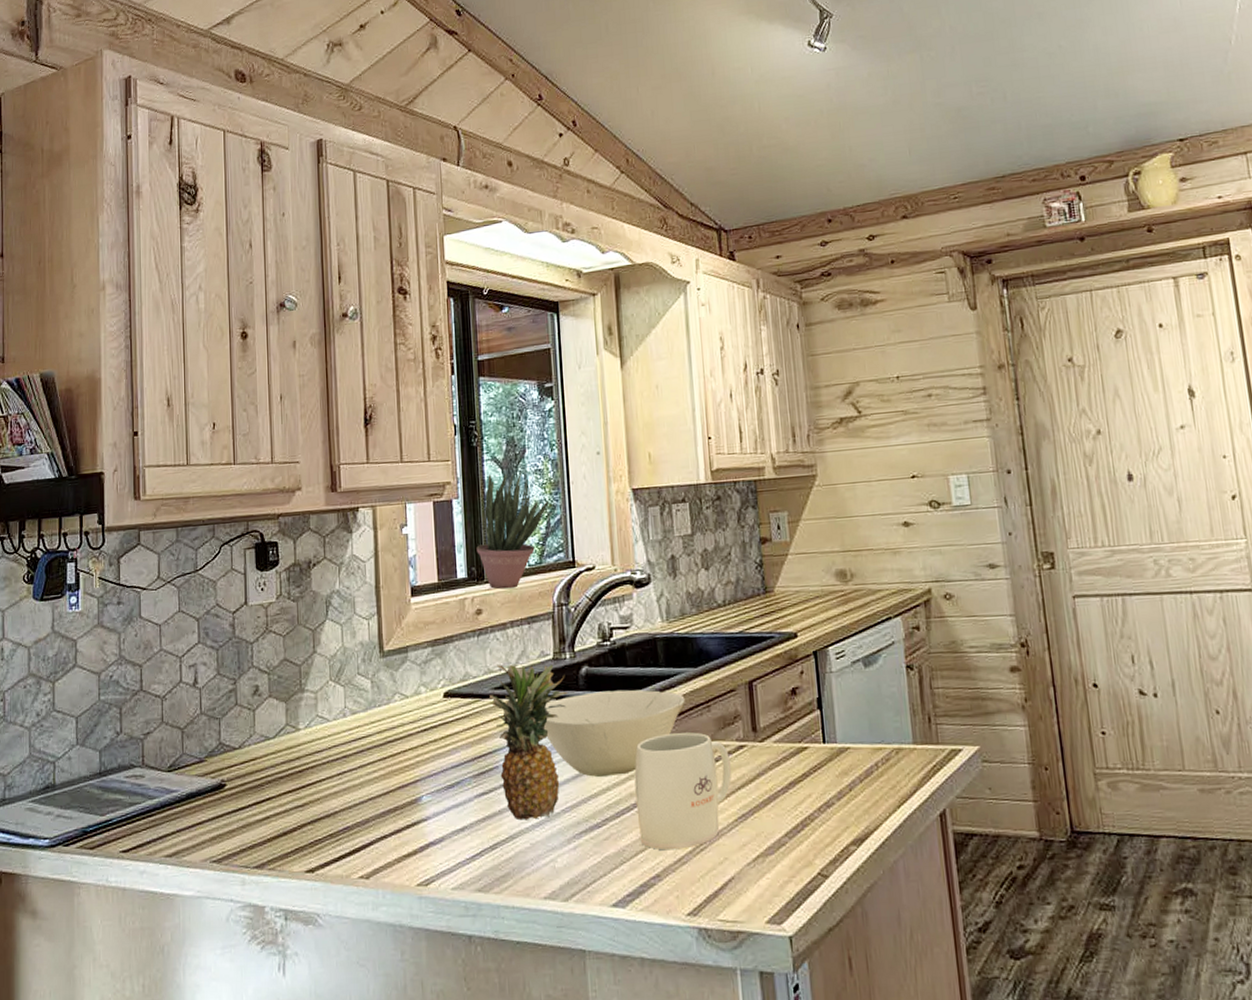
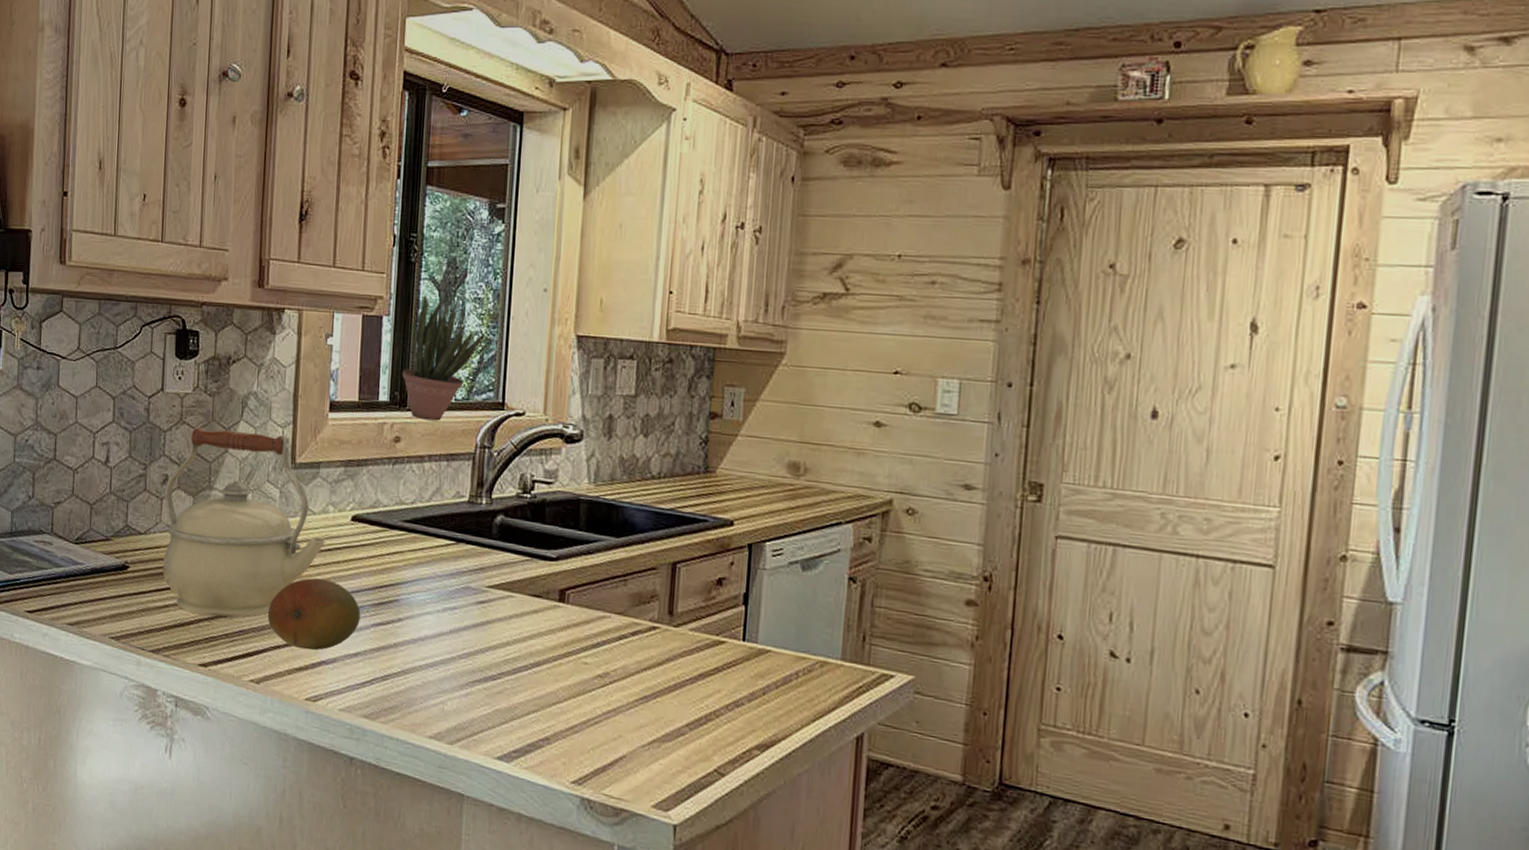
kettle: none [256,626,421,820] -> present [162,427,326,618]
fruit: none [370,759,463,835] -> present [267,578,361,650]
fruit: present [489,665,568,821] -> none [398,498,479,660]
bowl: present [543,689,685,778] -> none [449,543,601,633]
mug: present [634,732,732,851] -> none [534,599,641,719]

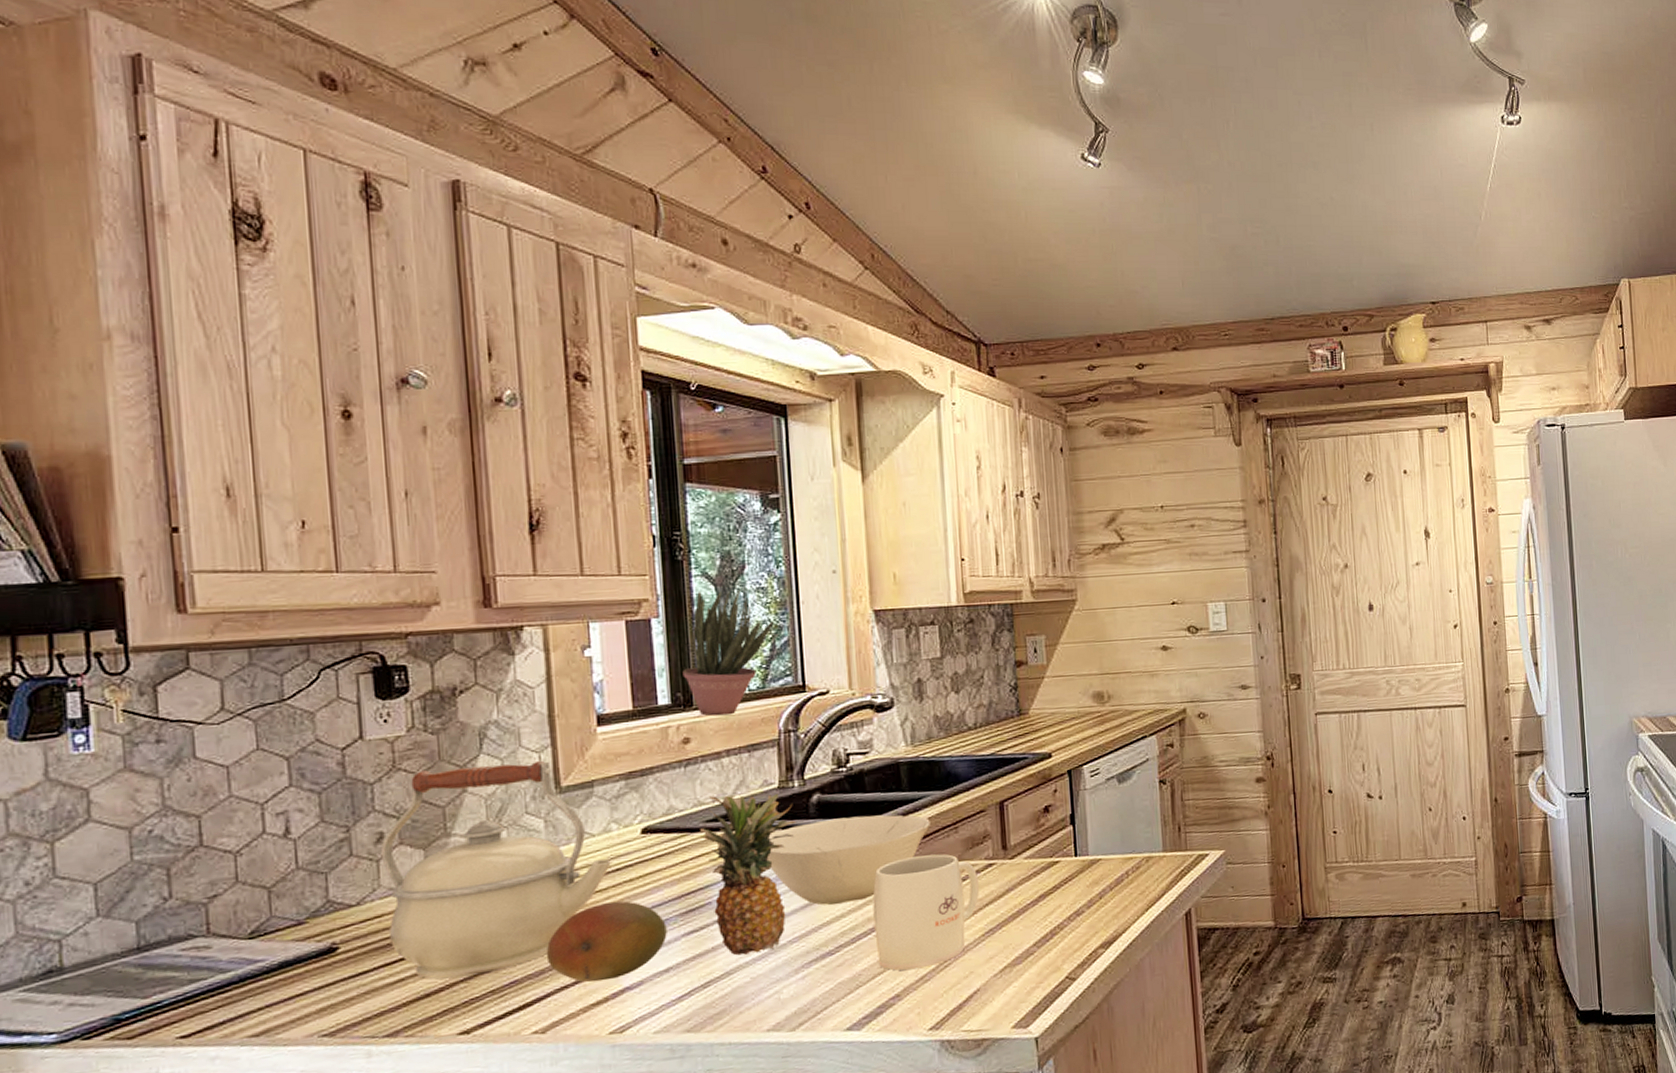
fruit: none [398,498,479,660] -> present [700,794,796,956]
bowl: none [449,543,601,633] -> present [766,814,930,906]
mug: none [534,599,641,719] -> present [872,854,980,971]

